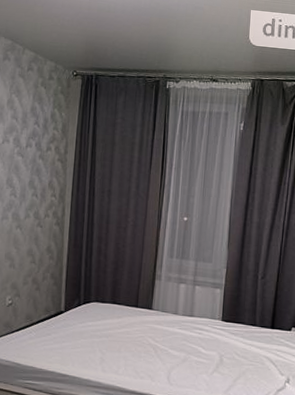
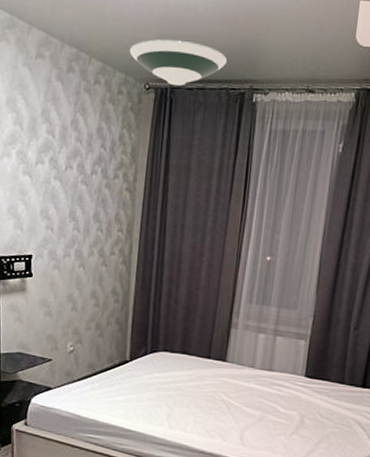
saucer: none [58,35,143,74] -> present [129,39,227,86]

